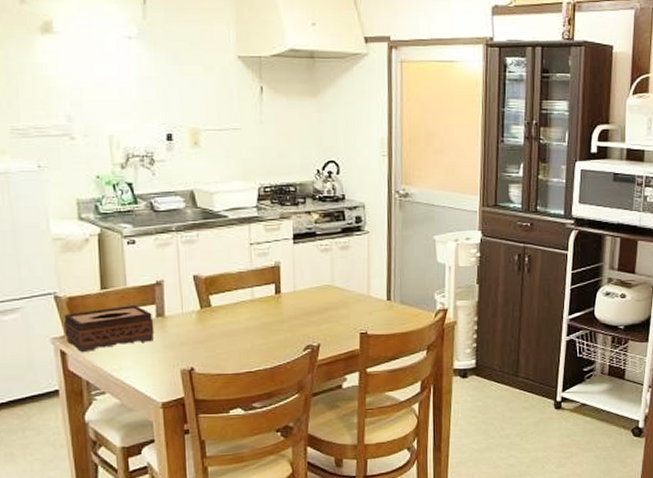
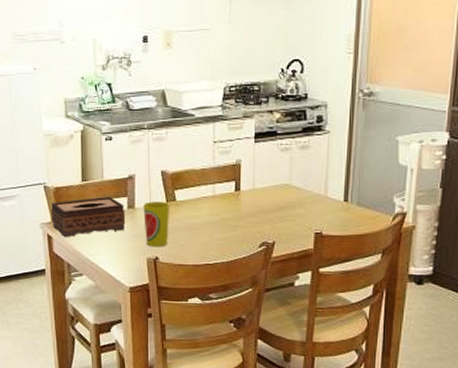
cup: none [174,308,205,357] -> present [143,201,170,247]

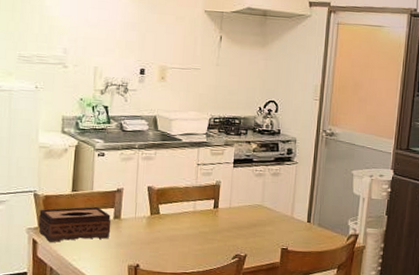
cup: present [143,201,170,247] -> none [128,213,154,256]

